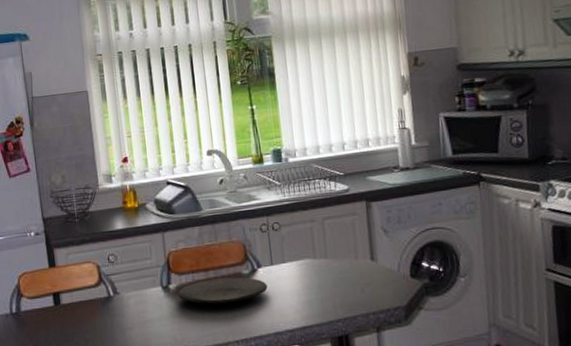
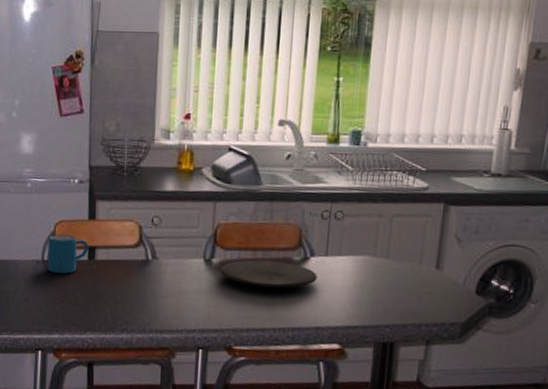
mug: none [13,284,54,324] -> present [47,234,89,274]

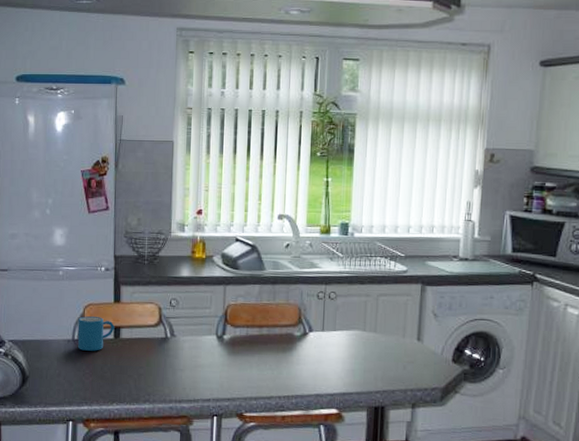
plate: present [220,260,317,289] -> none [231,336,316,361]

